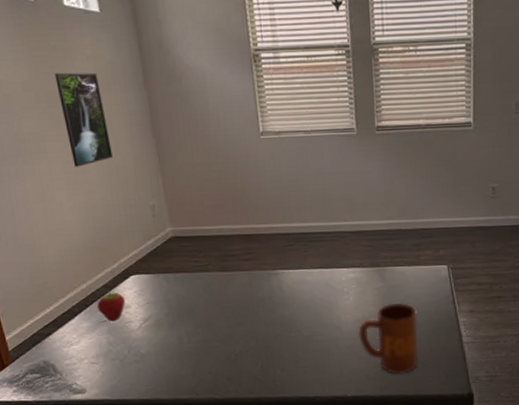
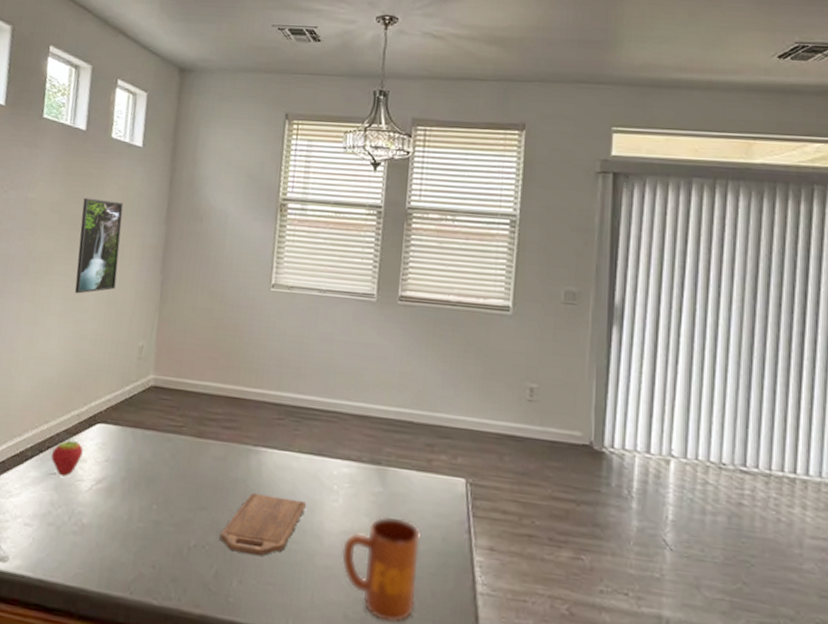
cutting board: none [258,304,325,350] -> present [219,493,307,556]

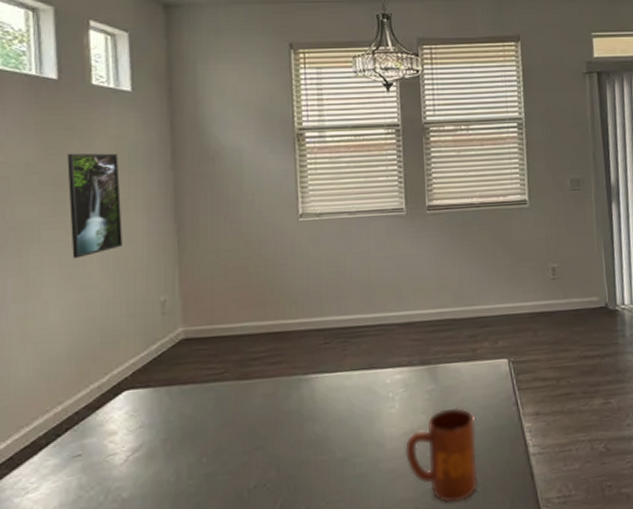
fruit: present [51,439,84,477] -> none [71,414,111,456]
cutting board: present [219,493,307,556] -> none [280,415,365,481]

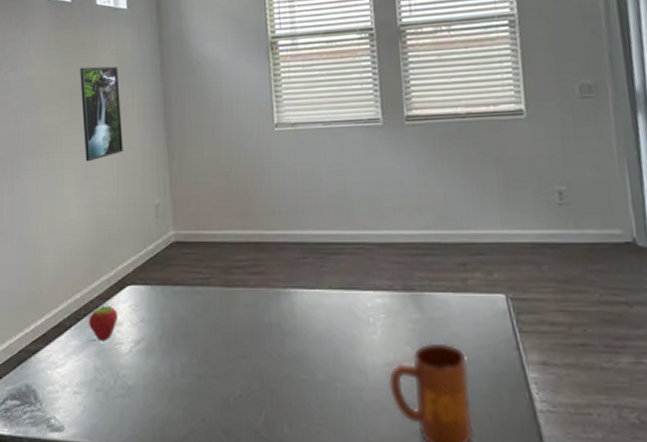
fruit: none [71,414,111,456] -> present [88,304,118,342]

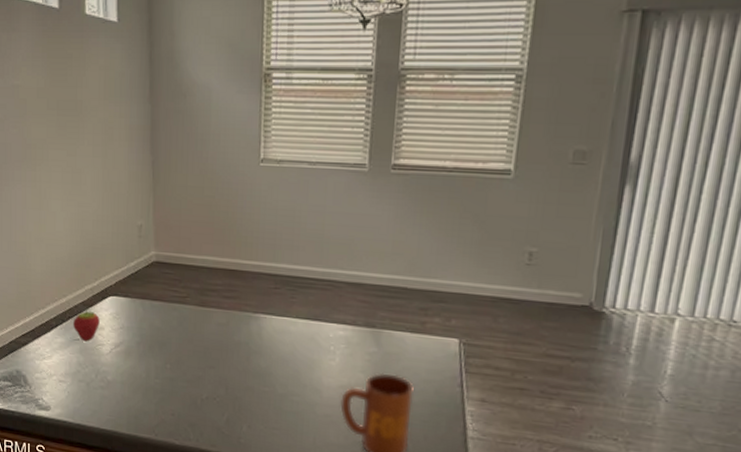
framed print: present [80,66,123,162] -> none [67,81,109,178]

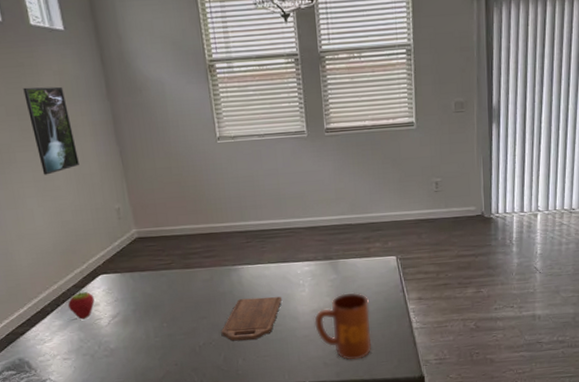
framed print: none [67,81,109,178] -> present [23,86,79,175]
cutting board: none [228,354,306,406] -> present [221,296,283,341]

